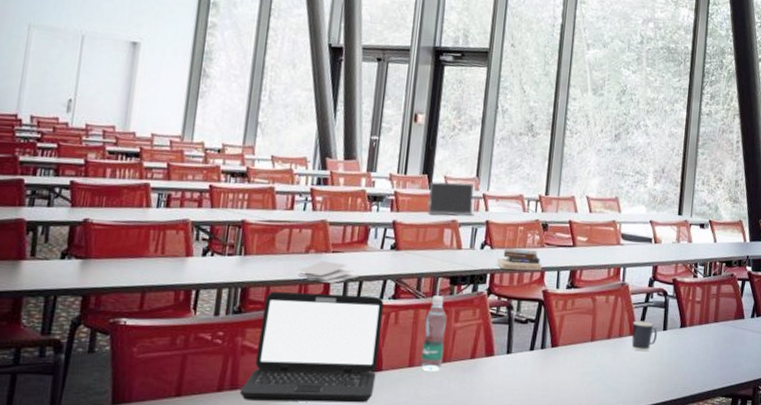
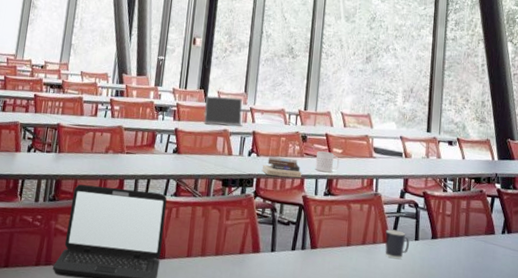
papers: present [293,261,358,283] -> none [96,160,147,180]
bottle: present [420,295,448,371] -> none [197,195,220,263]
mug: none [556,240,584,263] -> present [315,151,340,173]

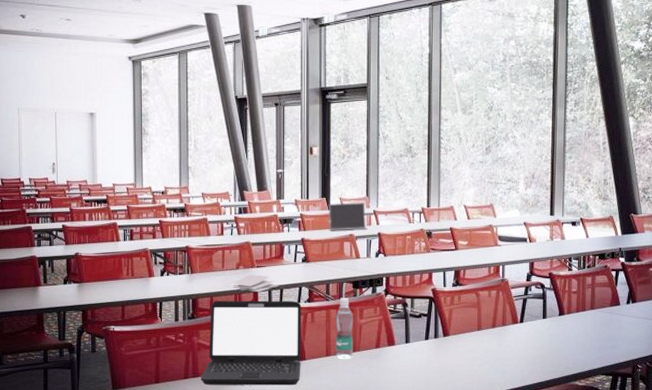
papers: none [96,160,147,180] -> present [229,275,279,292]
bottle: none [197,195,220,263] -> present [335,298,354,359]
books: present [261,156,302,178] -> none [390,255,430,274]
mug: present [315,151,340,173] -> none [442,245,466,265]
mug: present [385,229,409,259] -> none [514,311,537,338]

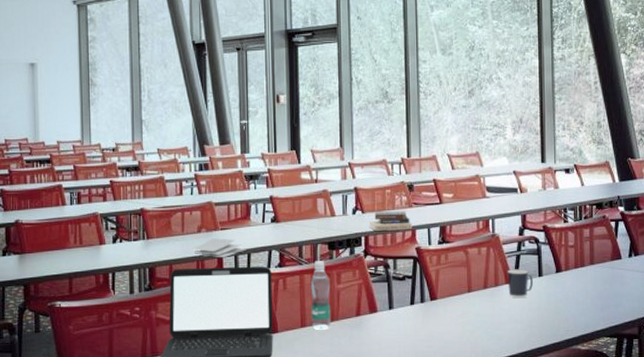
laptop: present [328,202,368,231] -> none [298,154,343,187]
books: none [390,255,430,274] -> present [369,211,413,232]
mug: none [514,311,537,338] -> present [507,269,533,299]

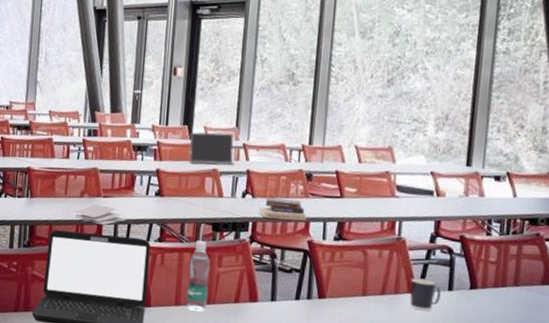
laptop: none [298,154,343,187] -> present [189,132,235,165]

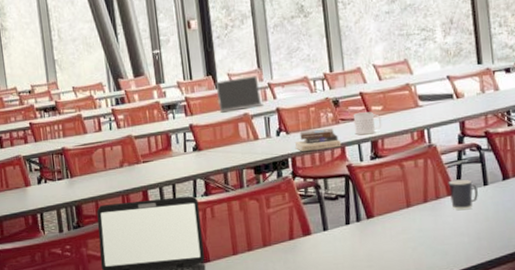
papers: present [71,204,127,225] -> none [114,171,170,191]
bottle: present [186,240,211,312] -> none [238,186,264,257]
mug: none [322,191,353,215] -> present [353,111,382,135]

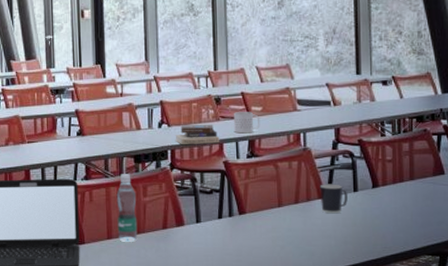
laptop: present [215,76,264,113] -> none [103,68,148,101]
bottle: none [238,186,264,257] -> present [116,174,138,242]

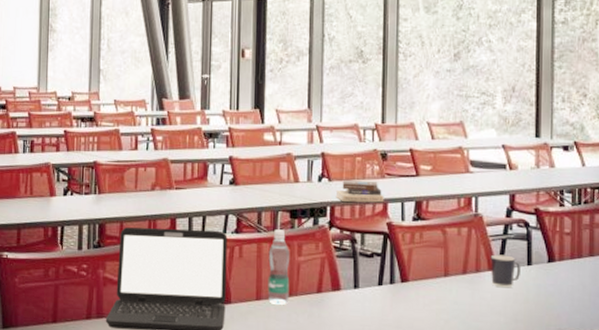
mug: present [233,112,260,134] -> none [399,170,429,194]

